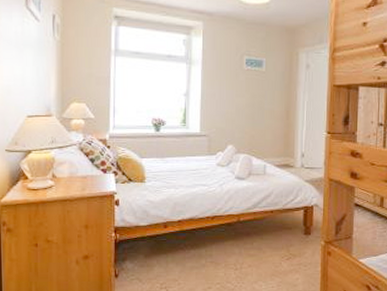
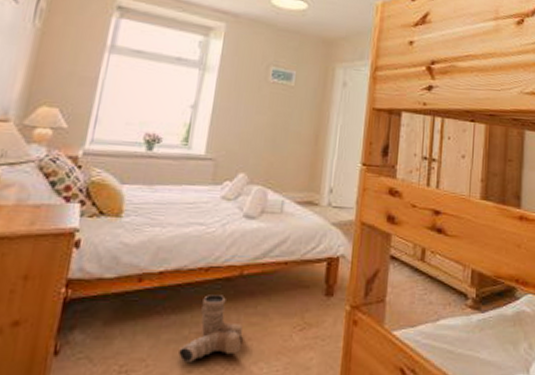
boots: none [200,236,245,281] -> present [178,295,242,362]

